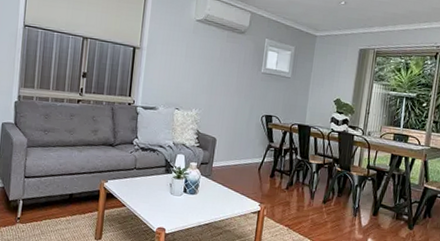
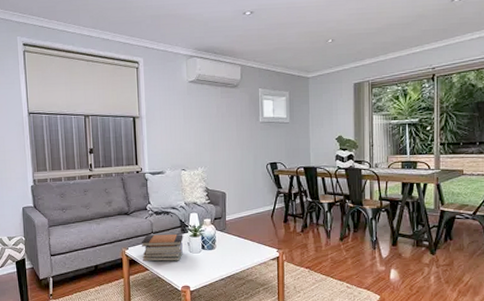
book stack: none [121,170,167,201] -> present [141,234,183,262]

